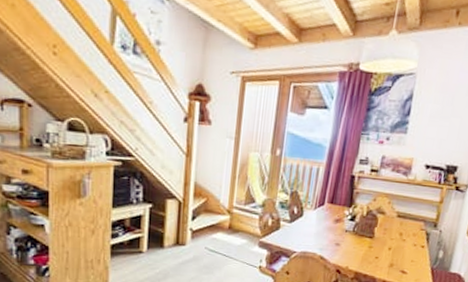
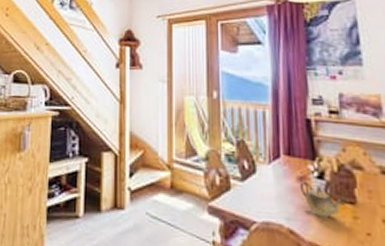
teapot: none [334,222,365,248] -> present [299,180,344,218]

